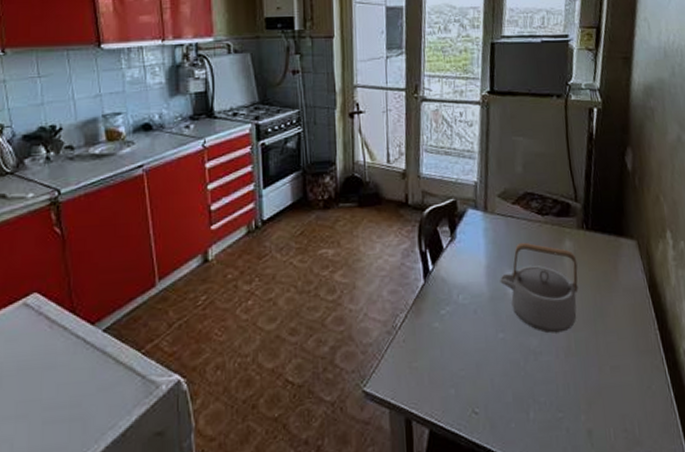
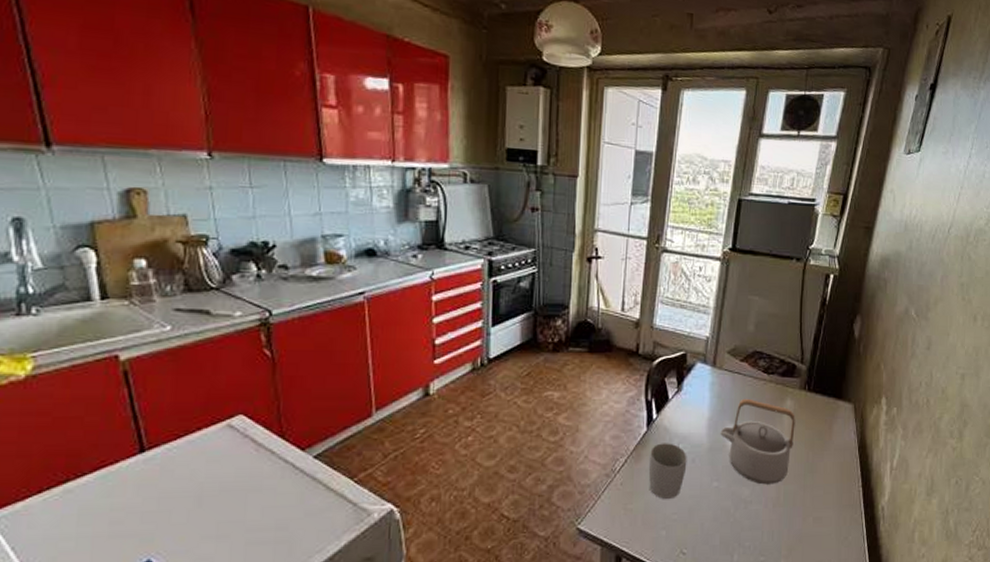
mug: none [429,294,469,355] -> present [648,443,687,499]

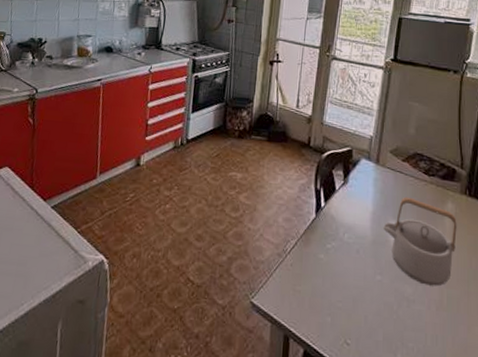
mug: present [648,443,687,499] -> none [316,230,352,286]

